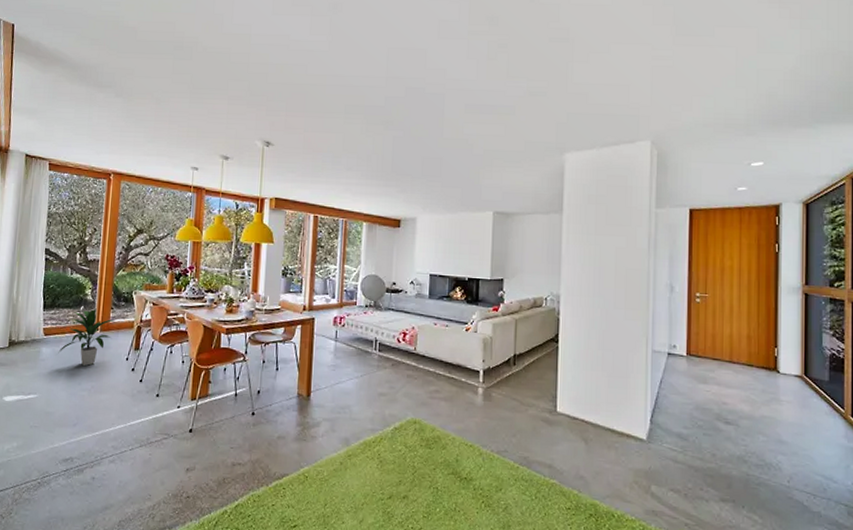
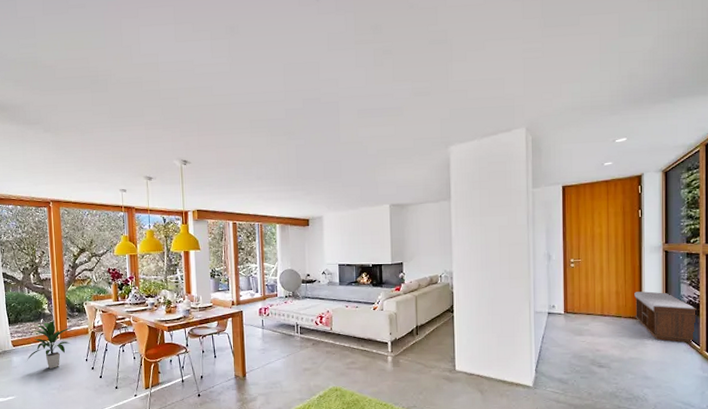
bench: none [768,338,842,405] -> present [634,291,698,343]

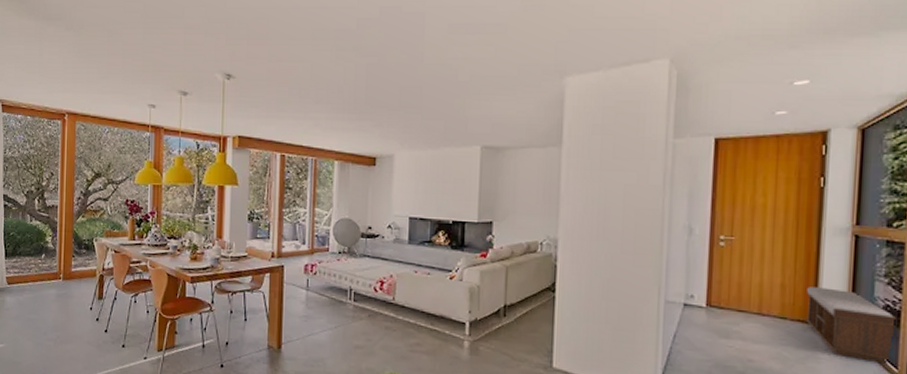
indoor plant: present [27,320,73,369] -> none [22,256,78,315]

